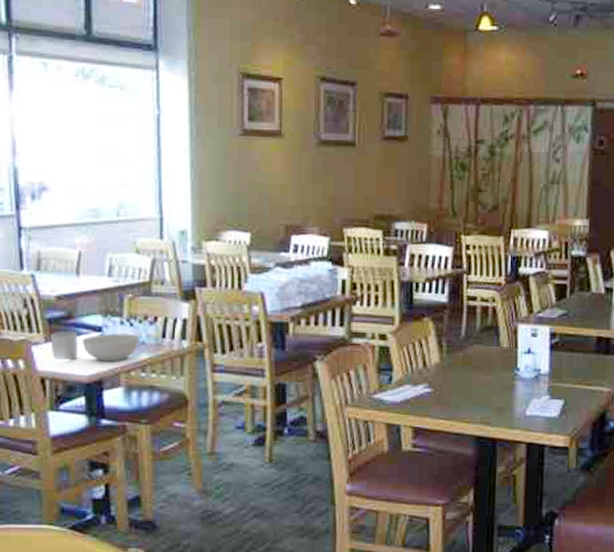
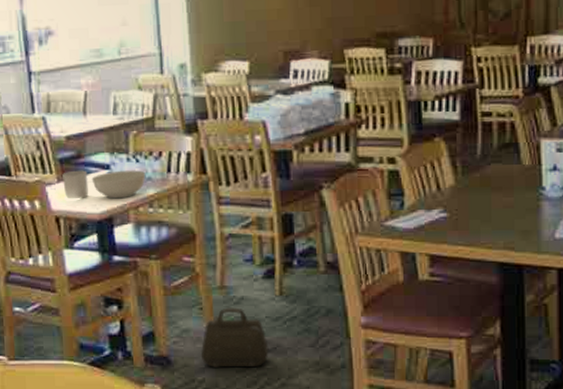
handbag: none [187,473,256,532] -> present [200,307,269,368]

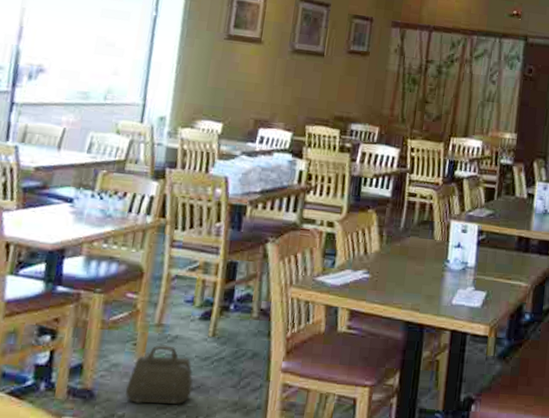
mug: present [62,170,88,200] -> none [21,200,50,228]
bowl: present [91,170,146,199] -> none [52,205,107,232]

